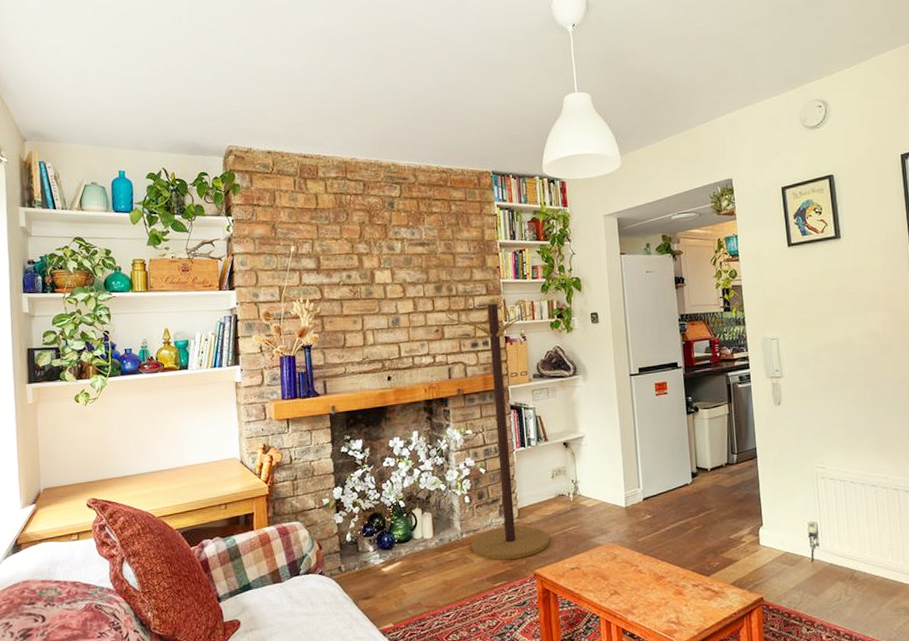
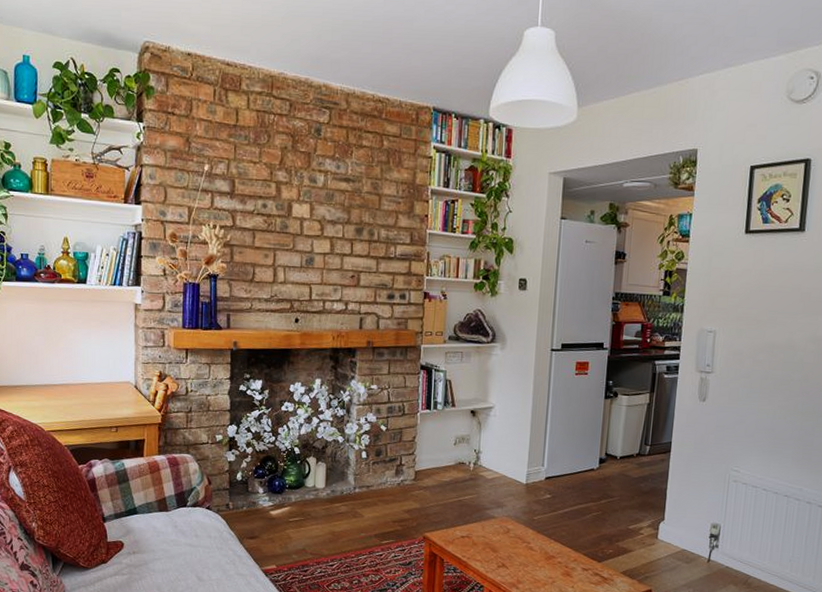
coat rack: present [445,298,550,560] -> none [363,249,462,520]

